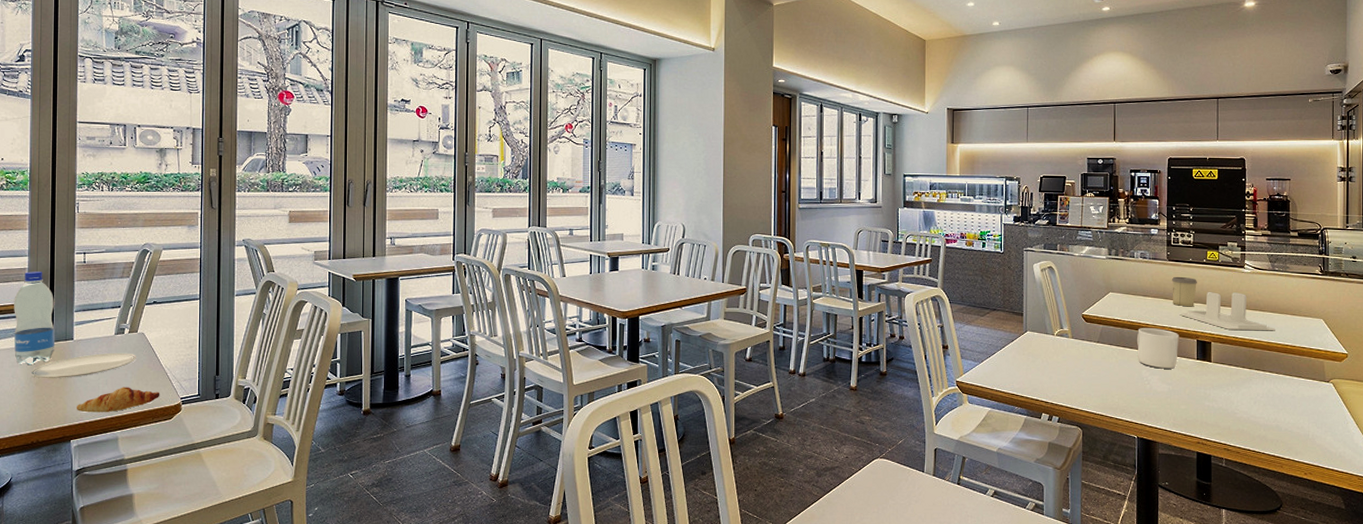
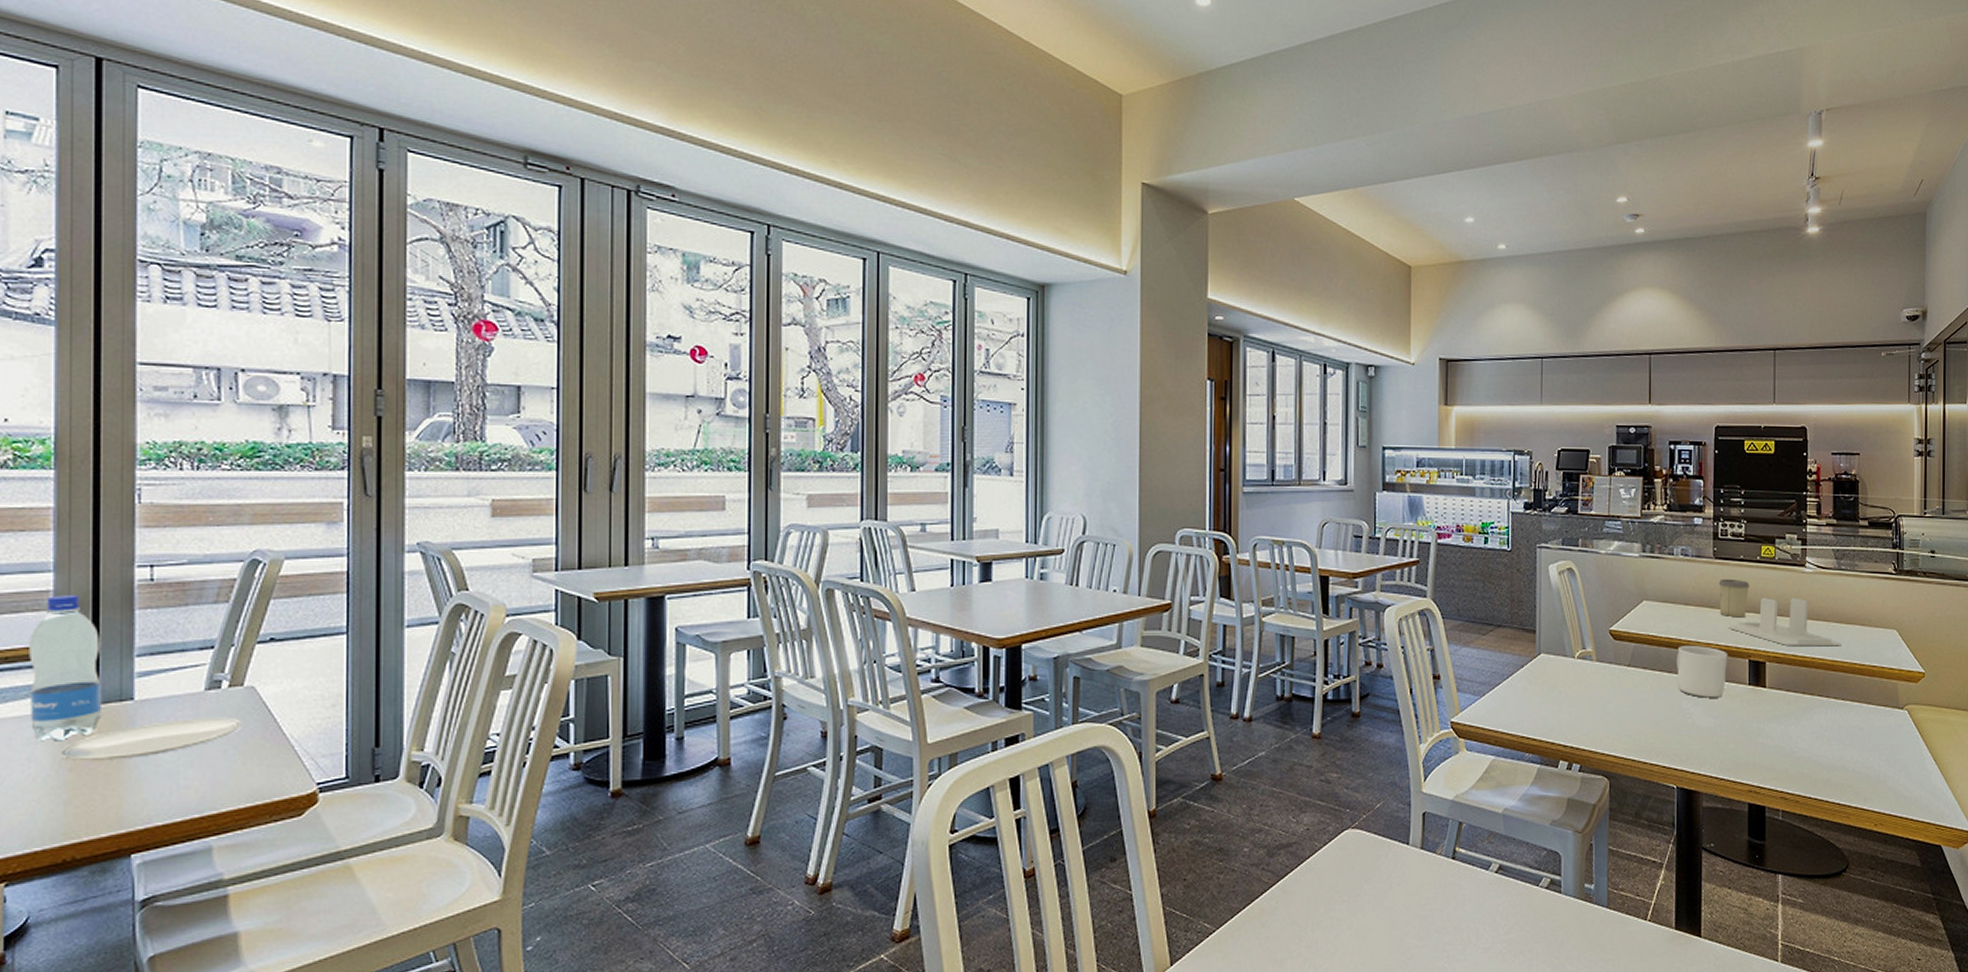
croissant: present [77,387,160,413] -> none [141,769,283,811]

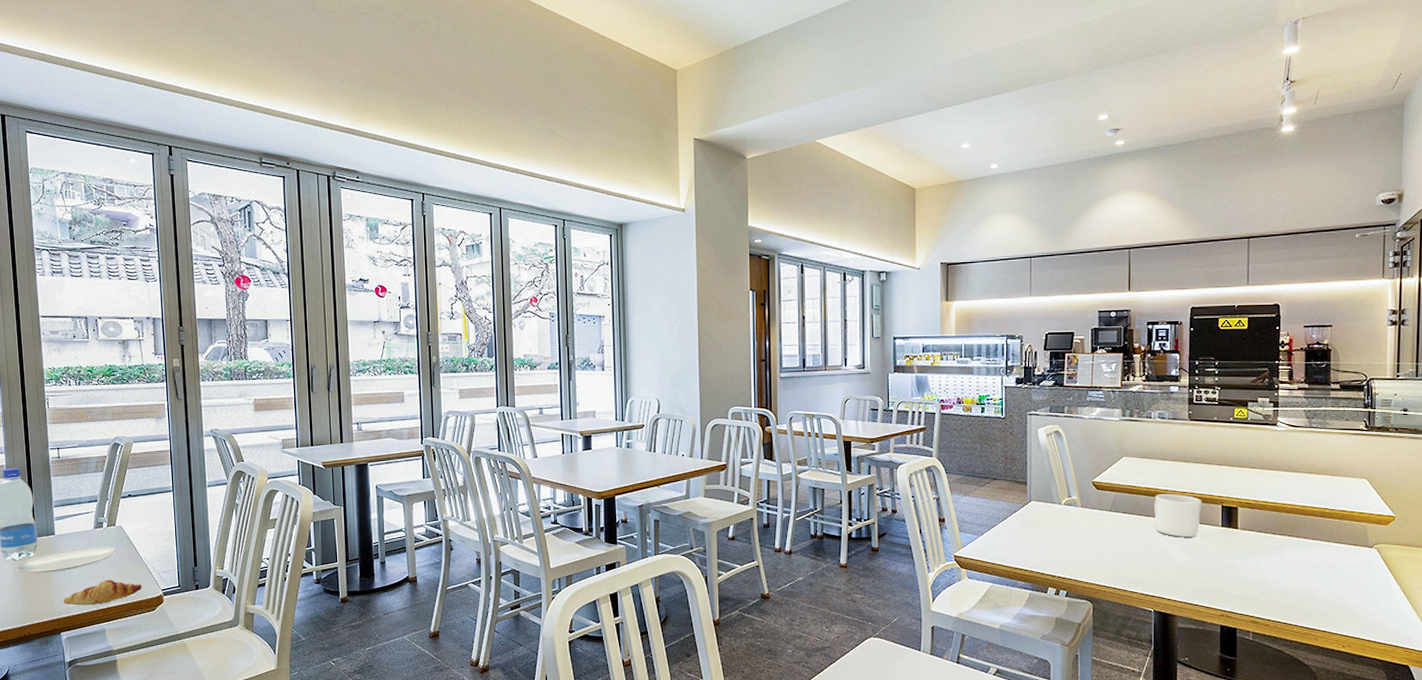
croissant: none [141,769,283,811] -> present [64,580,142,606]
cup: present [1718,578,1749,618] -> none [1193,437,1223,470]
napkin holder: present [1728,597,1841,647] -> none [1202,452,1312,494]

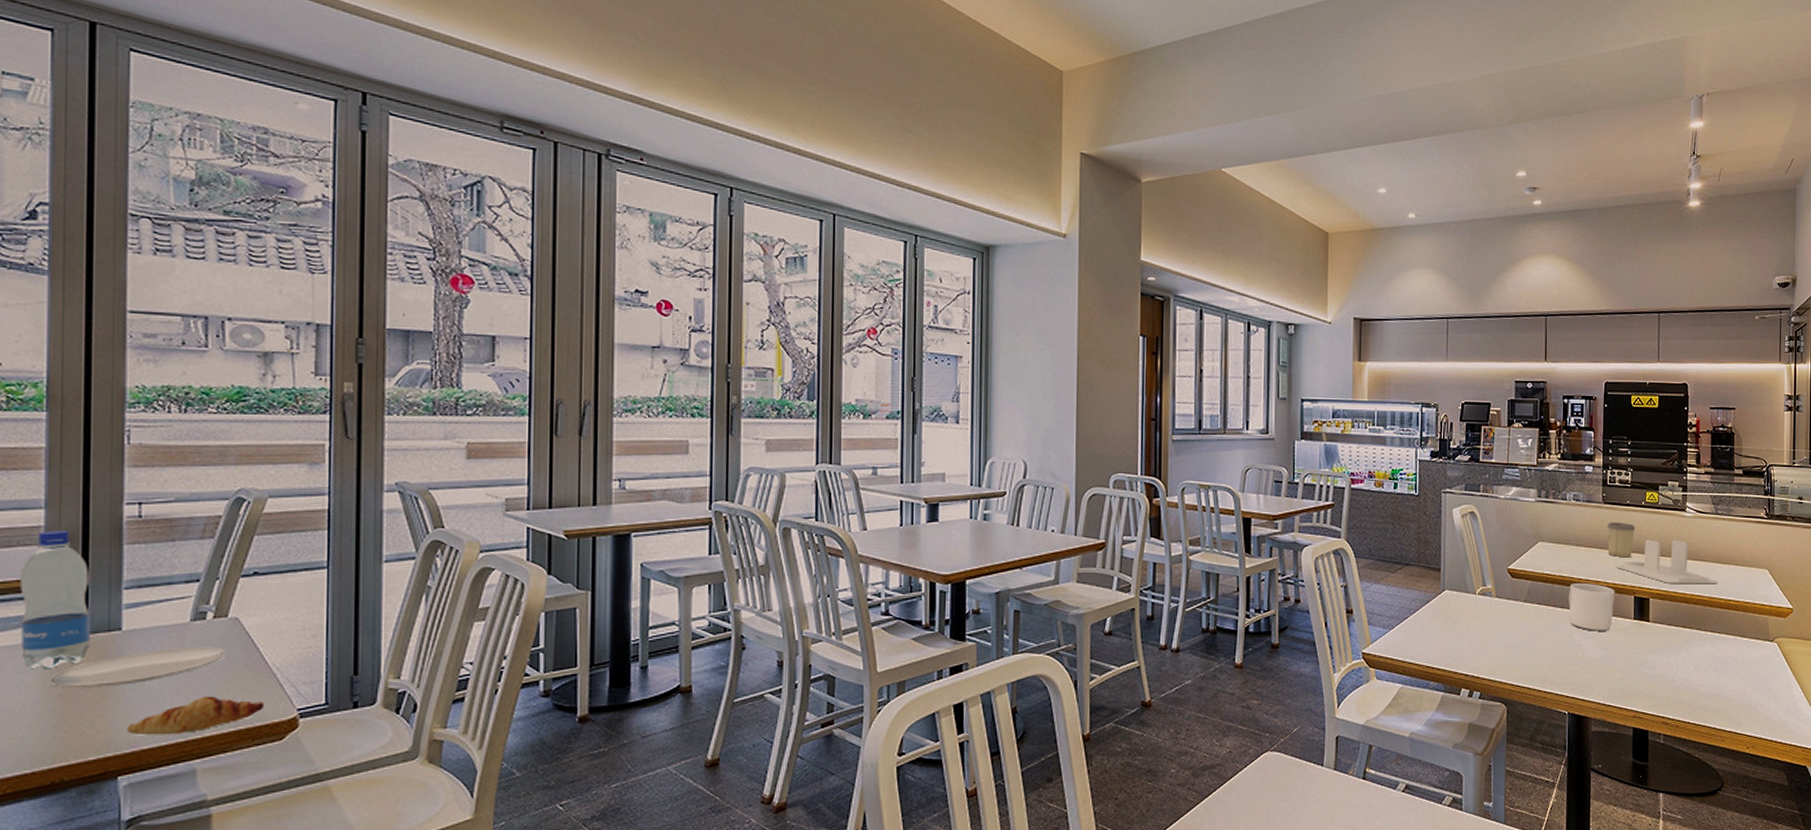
cup: none [1193,437,1223,470] -> present [1607,522,1635,558]
napkin holder: none [1202,452,1312,494] -> present [1615,539,1718,584]

